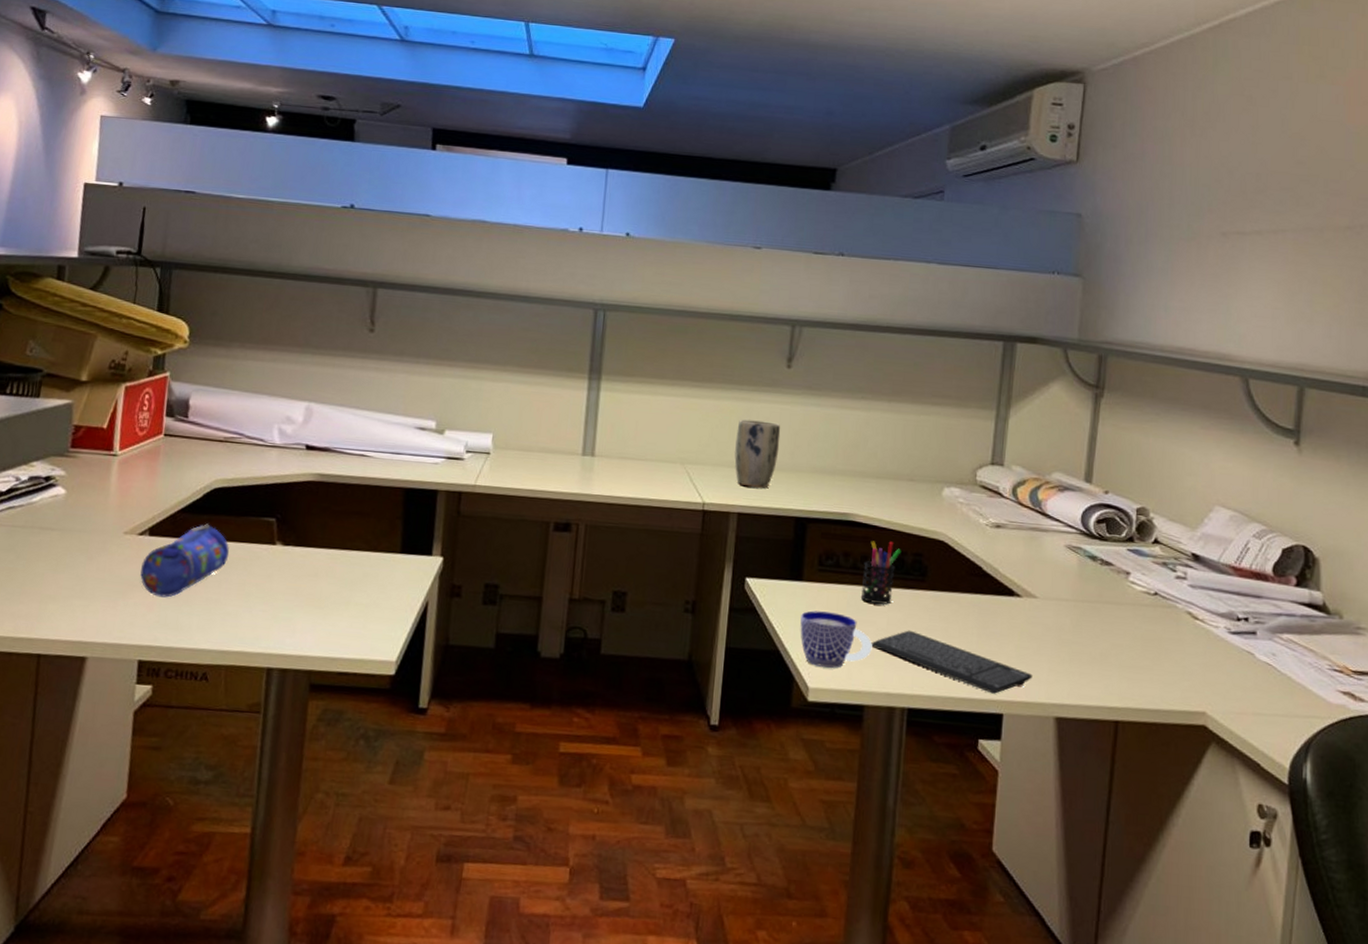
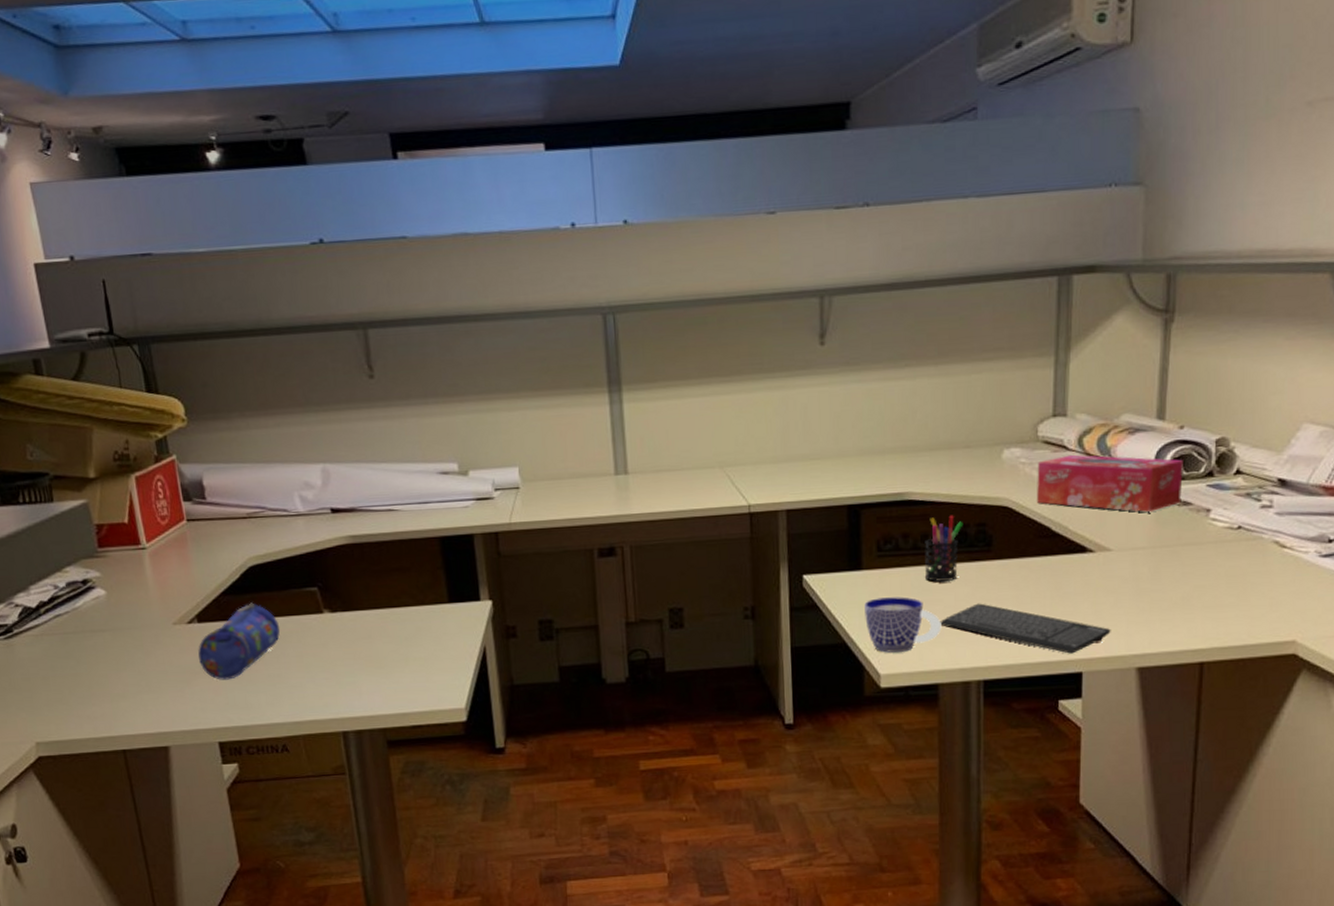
plant pot: present [734,419,781,488] -> none [774,407,822,481]
tissue box: none [970,501,1107,566] -> present [1036,454,1183,512]

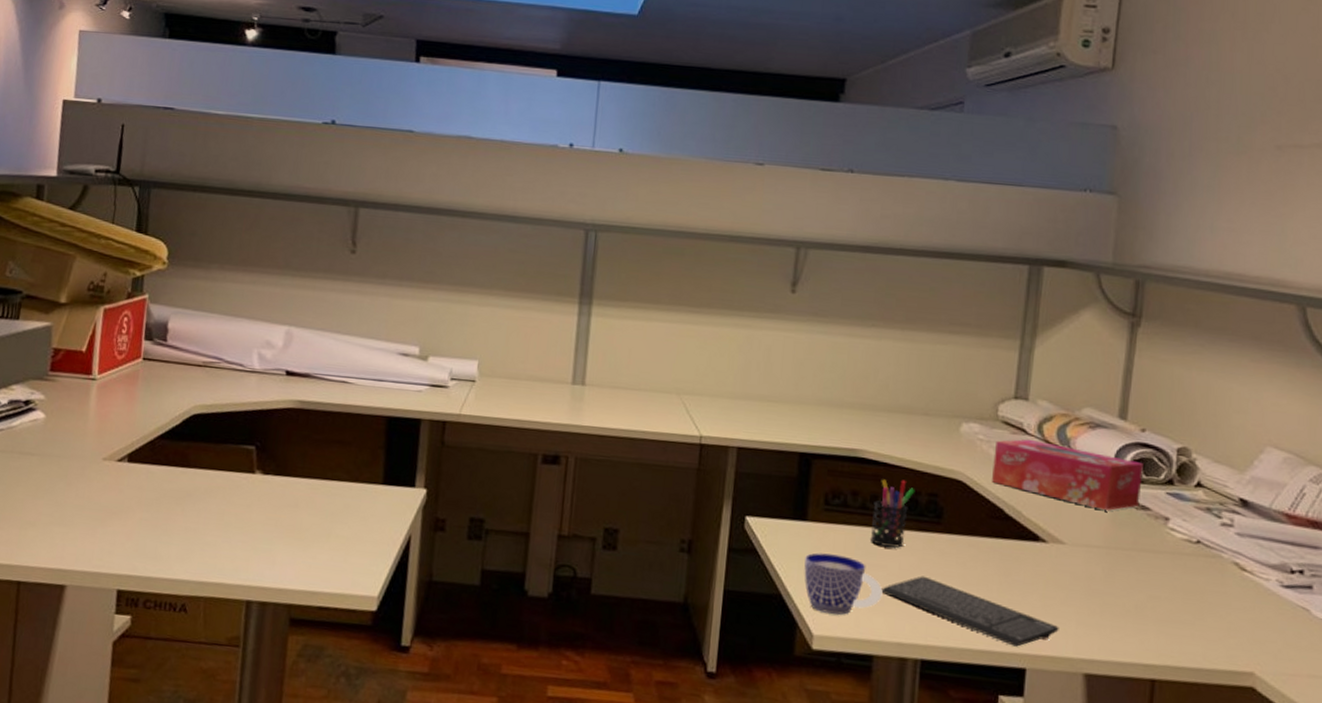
pencil case: present [198,602,281,680] -> none [119,450,209,526]

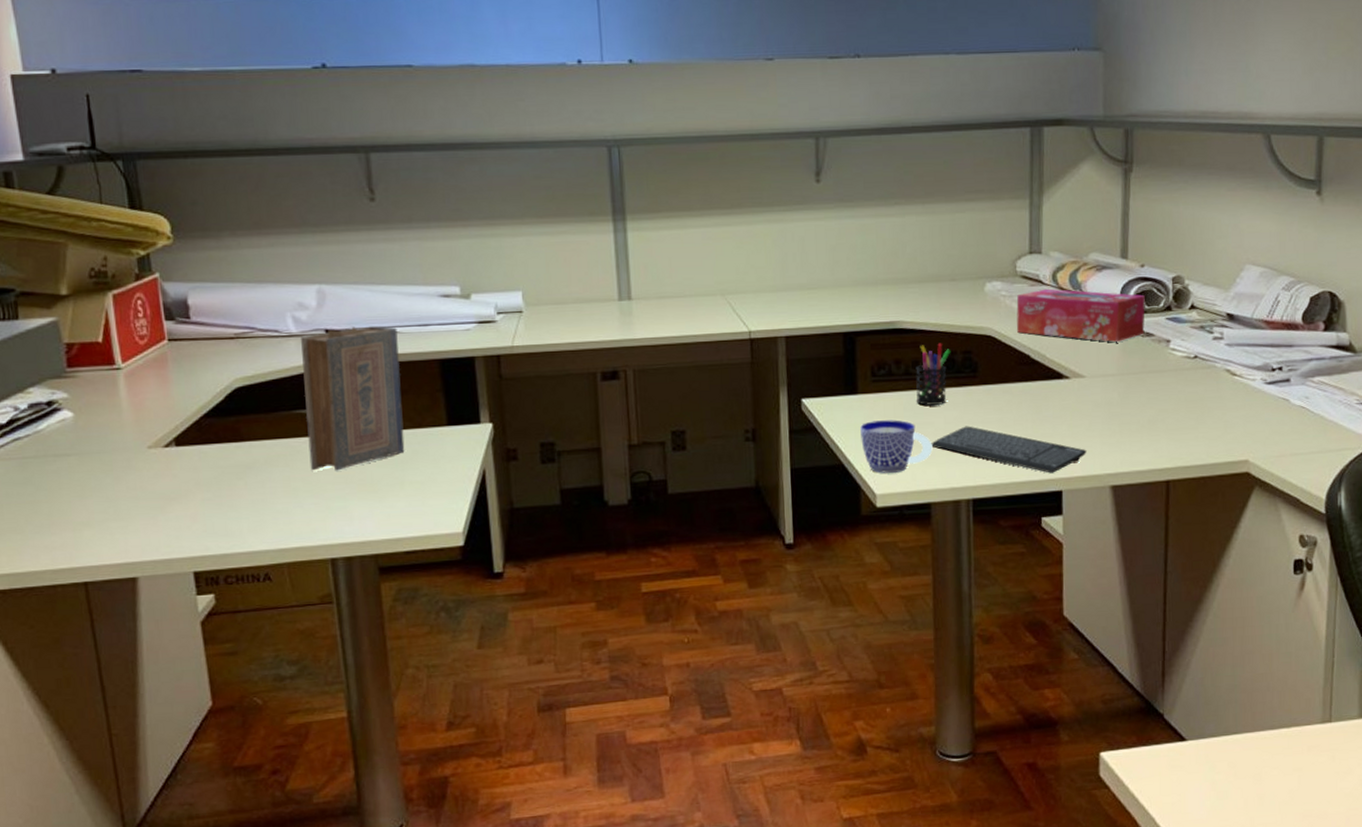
book: none [245,372,353,513] -> present [301,326,405,471]

